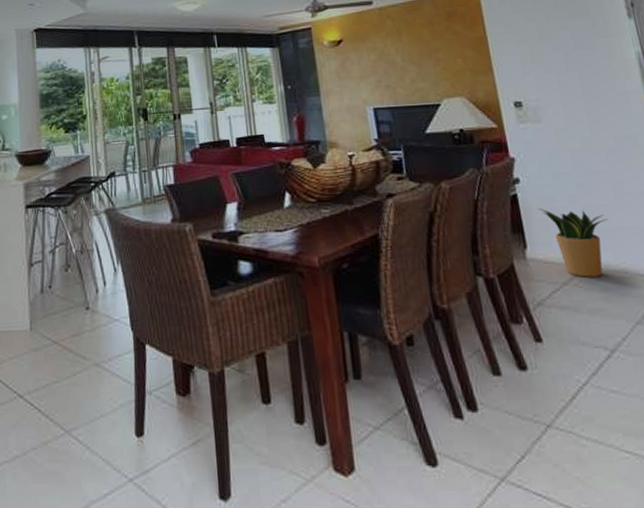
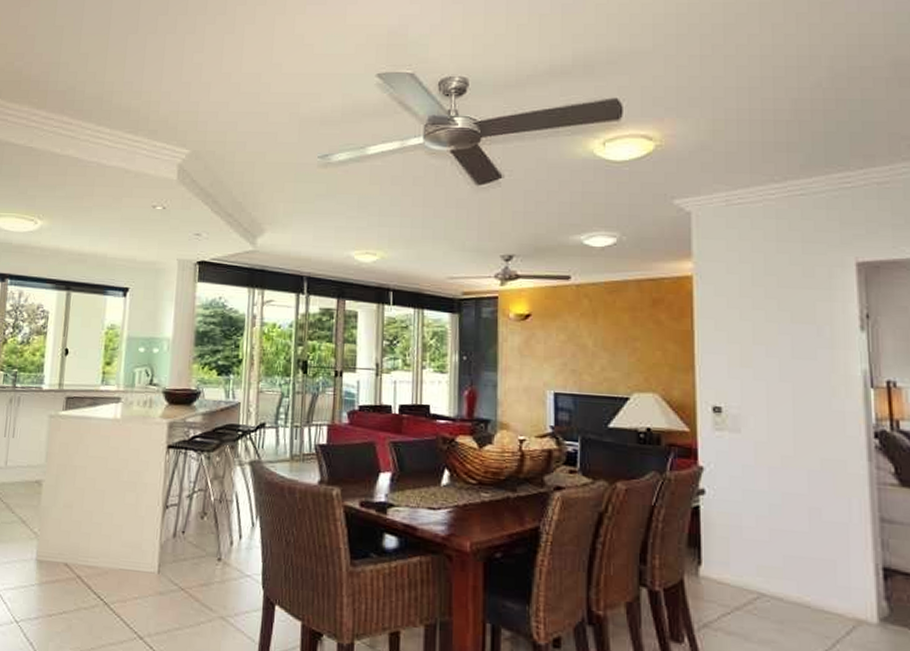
potted plant: present [538,208,608,277] -> none [721,524,797,607]

